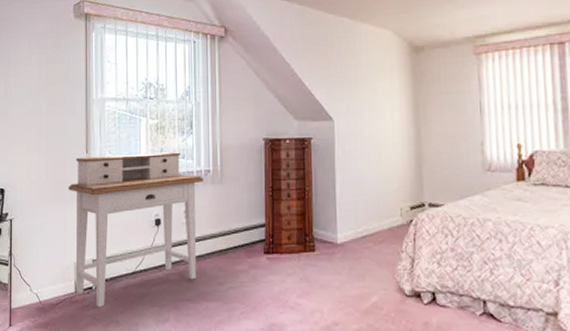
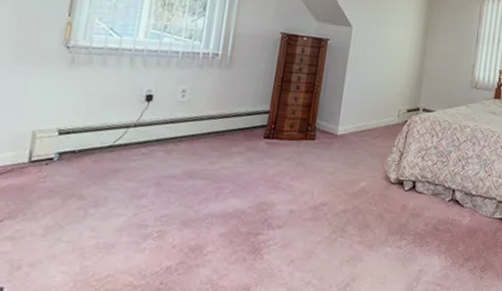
desk: present [68,152,204,307] -> none [29,19,210,180]

